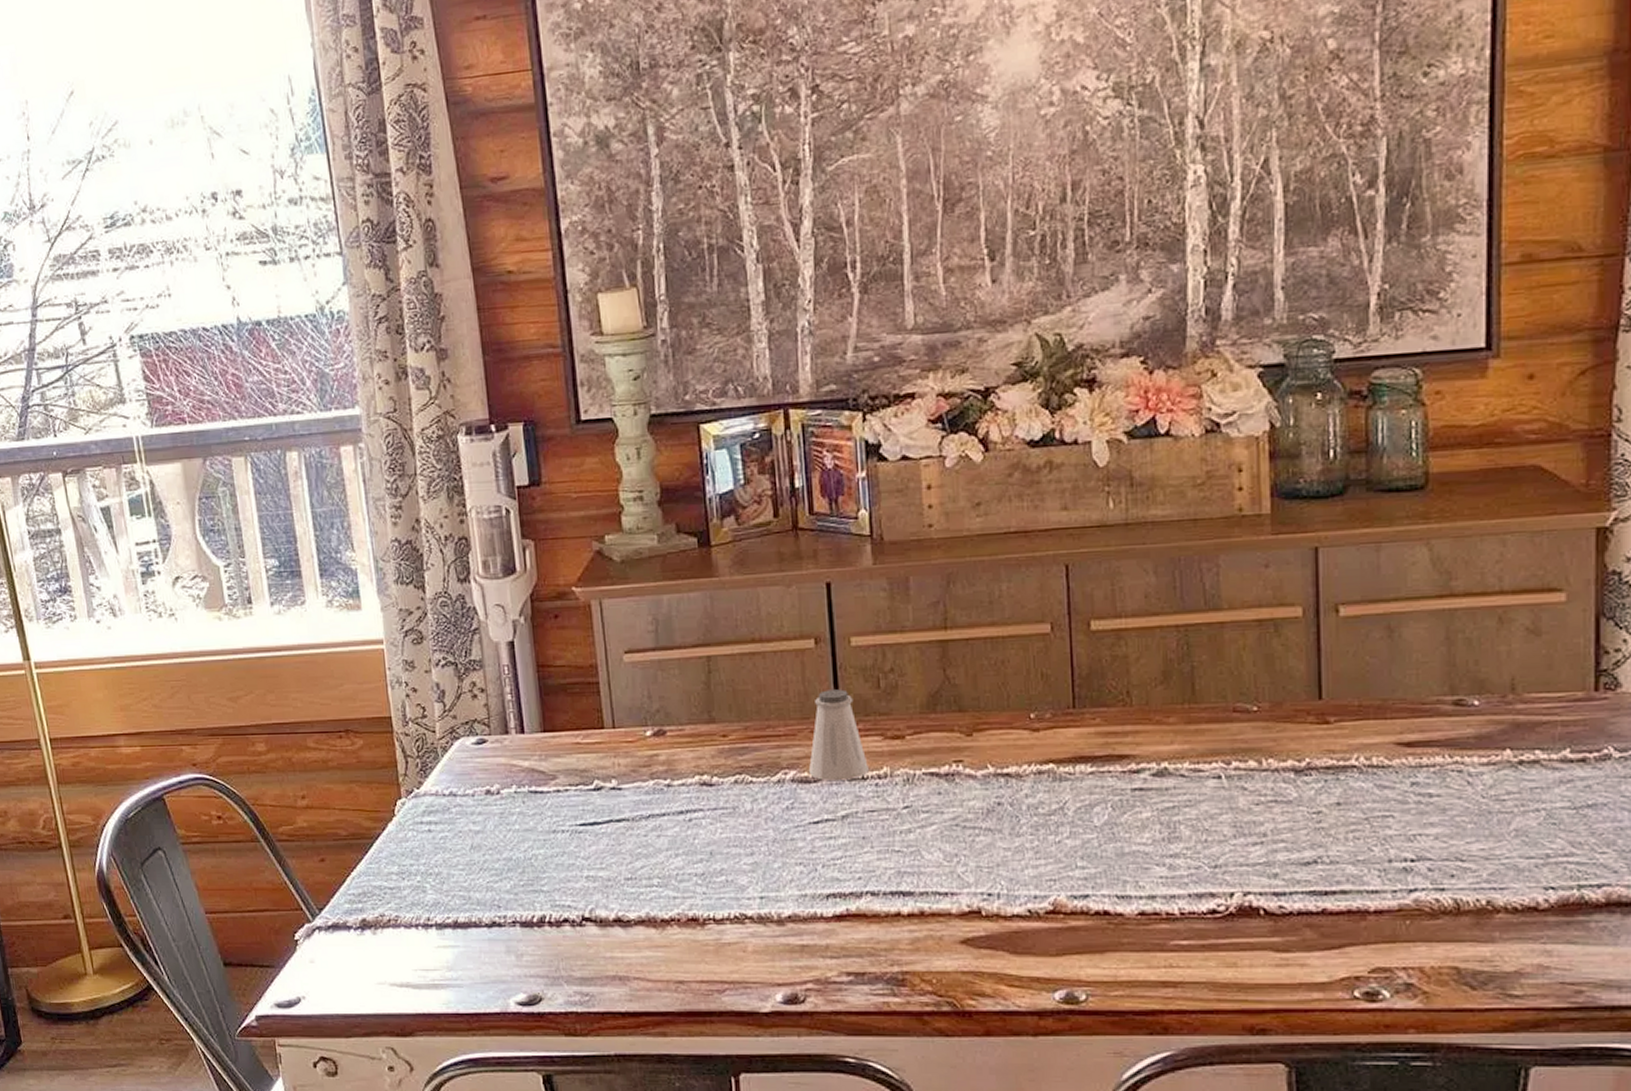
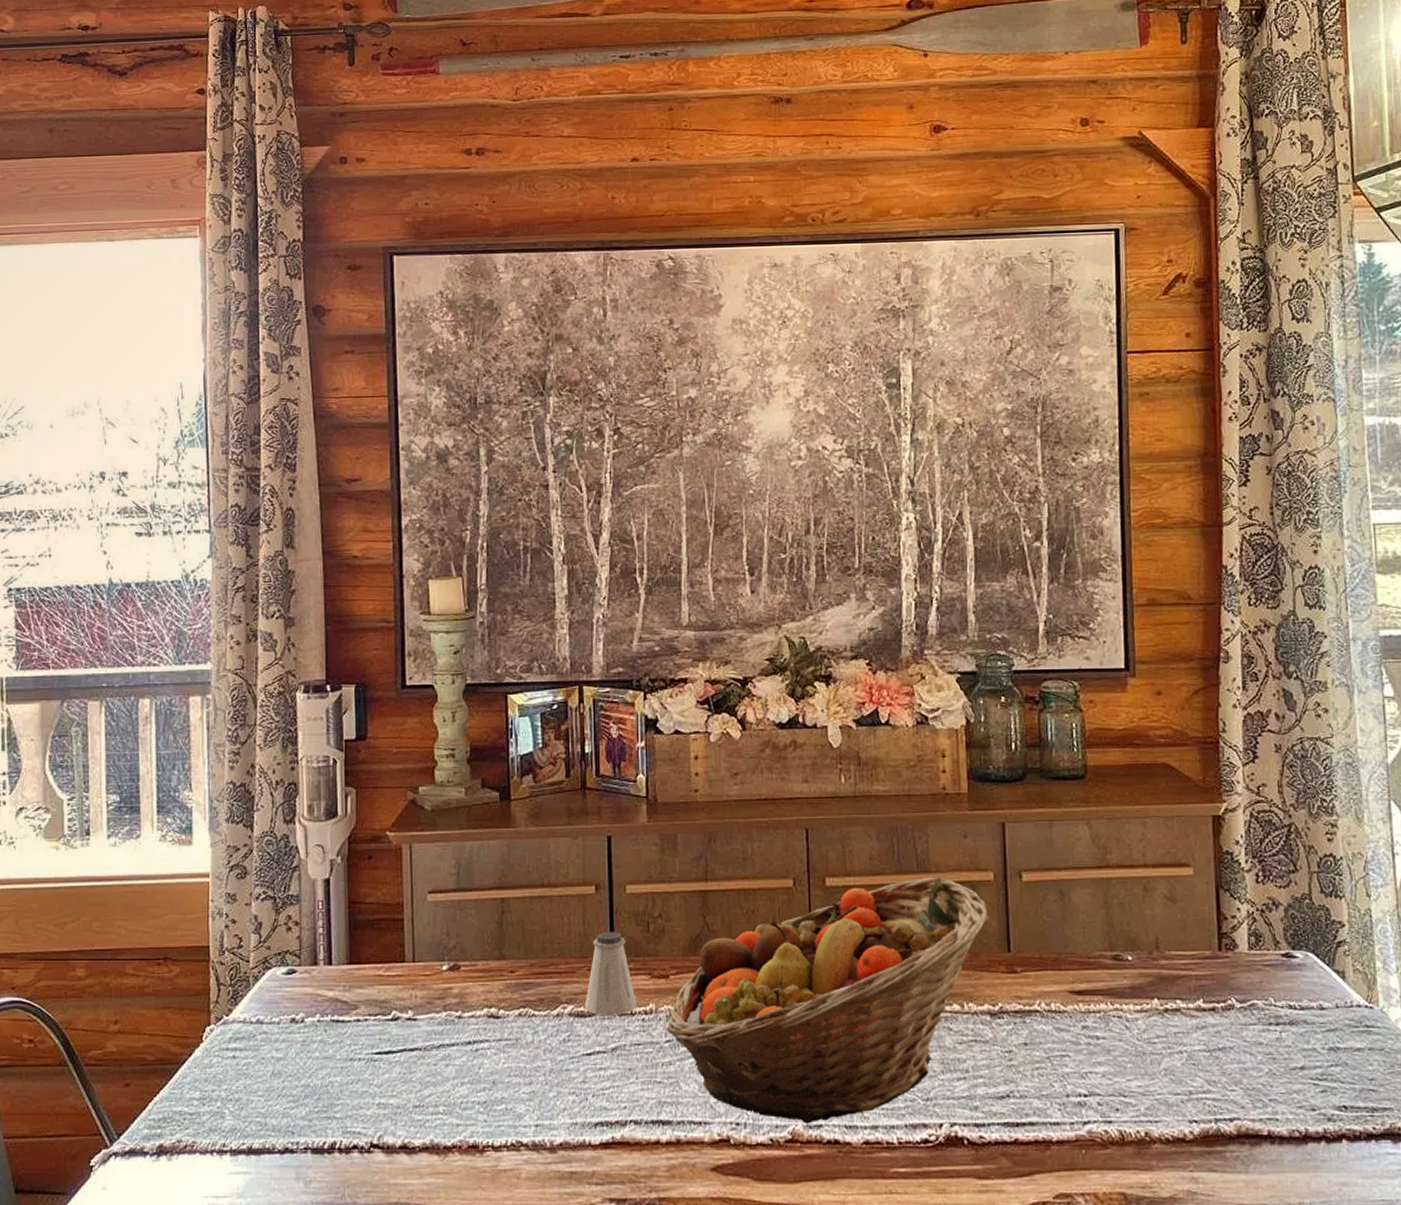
fruit basket: none [904,614,1296,894] -> present [666,877,990,1124]

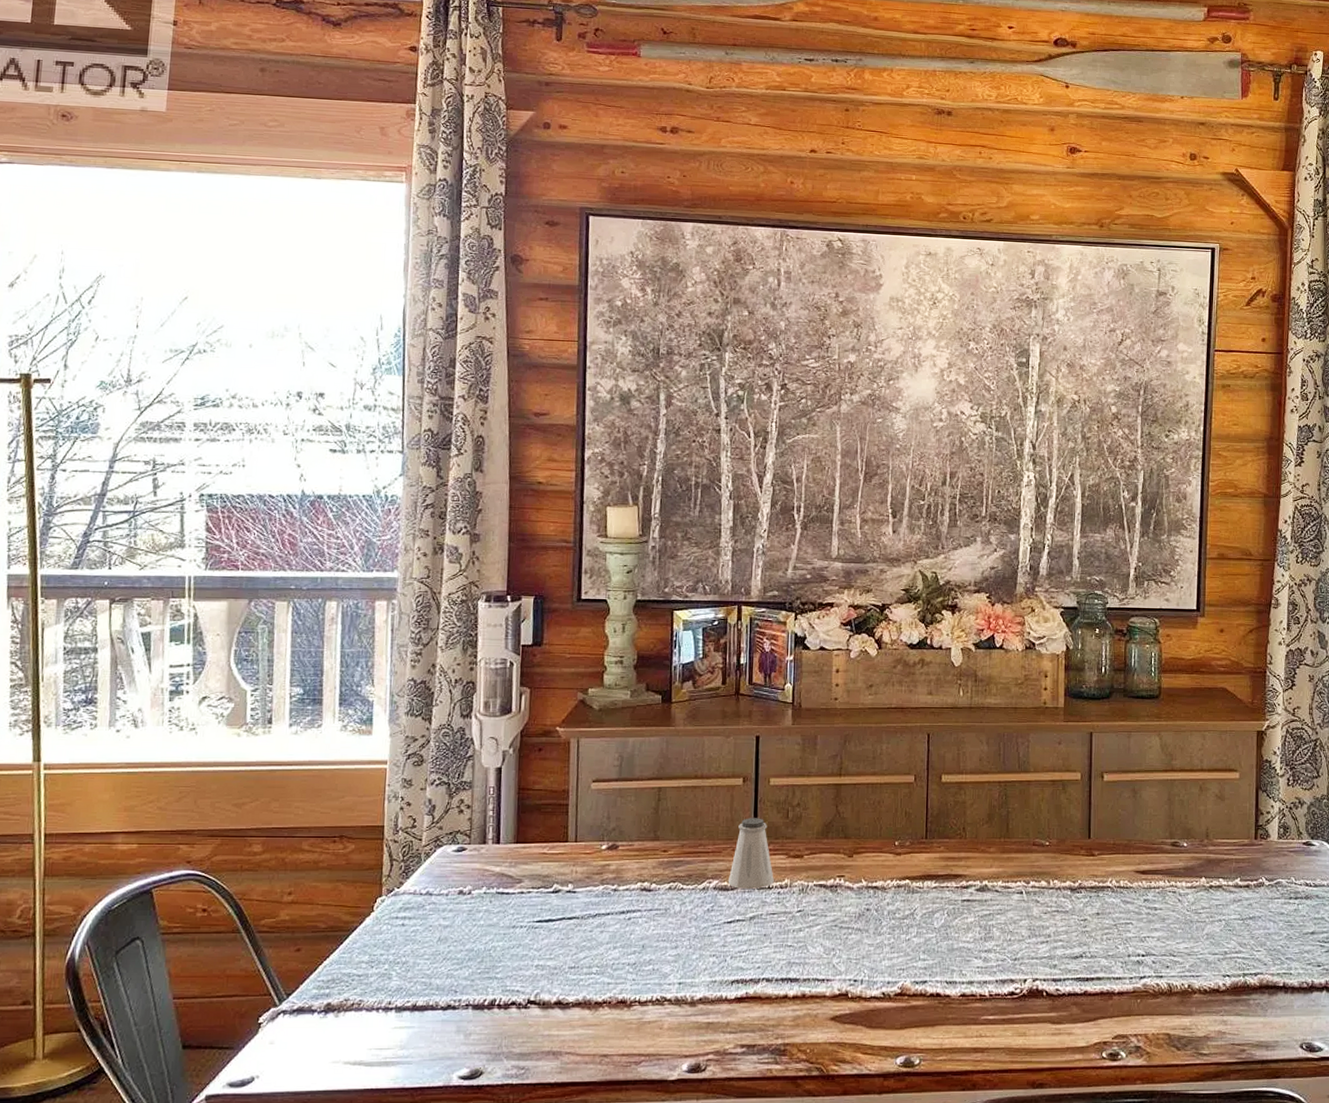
fruit basket: present [666,877,990,1124] -> none [798,776,1075,980]

